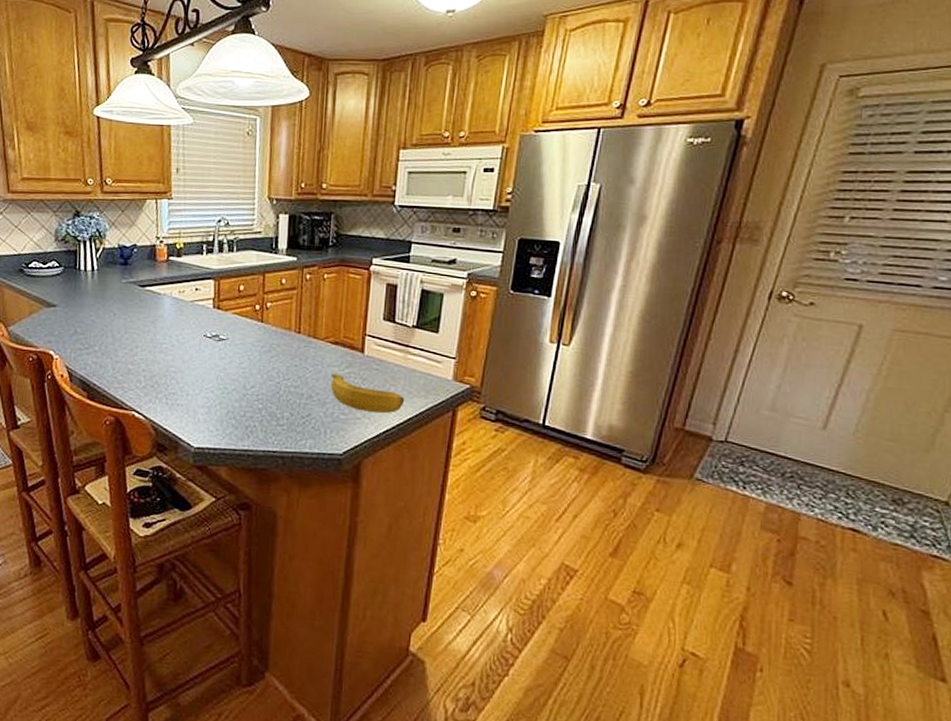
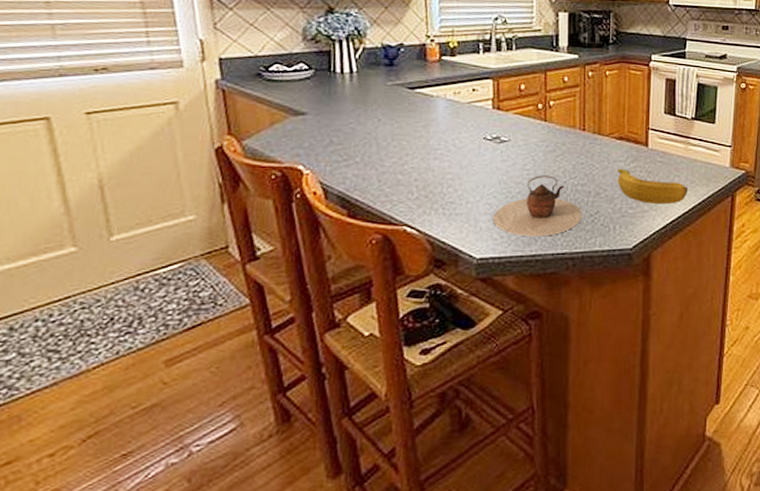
teapot: none [210,374,294,434] -> present [493,175,582,237]

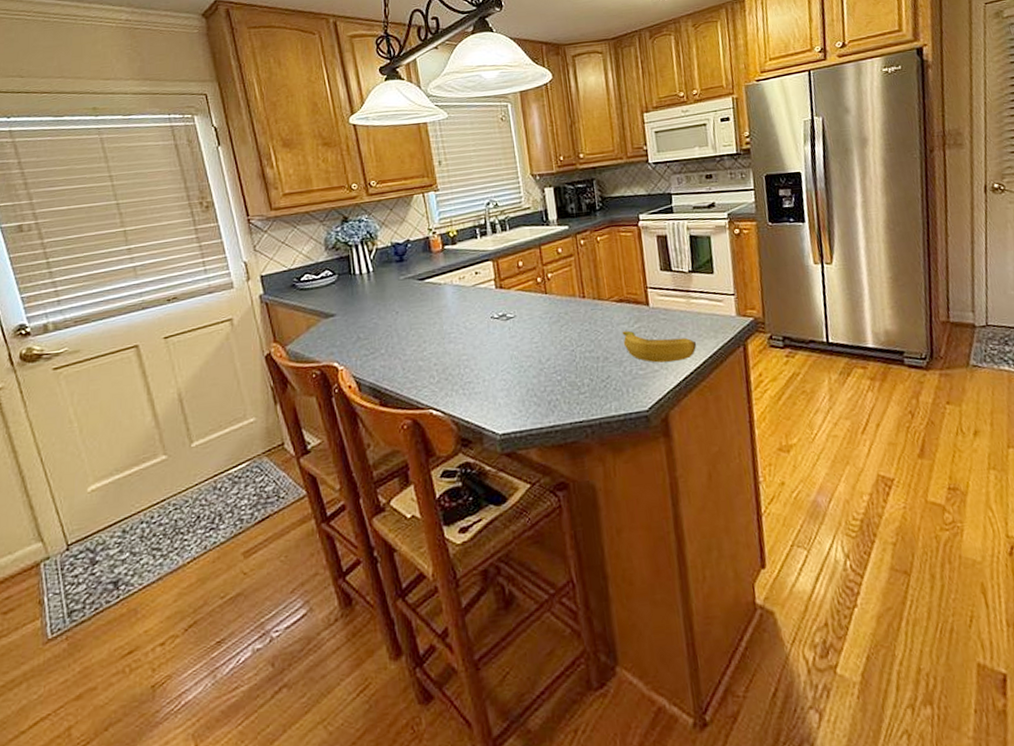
teapot: present [493,175,582,237] -> none [509,345,595,409]

